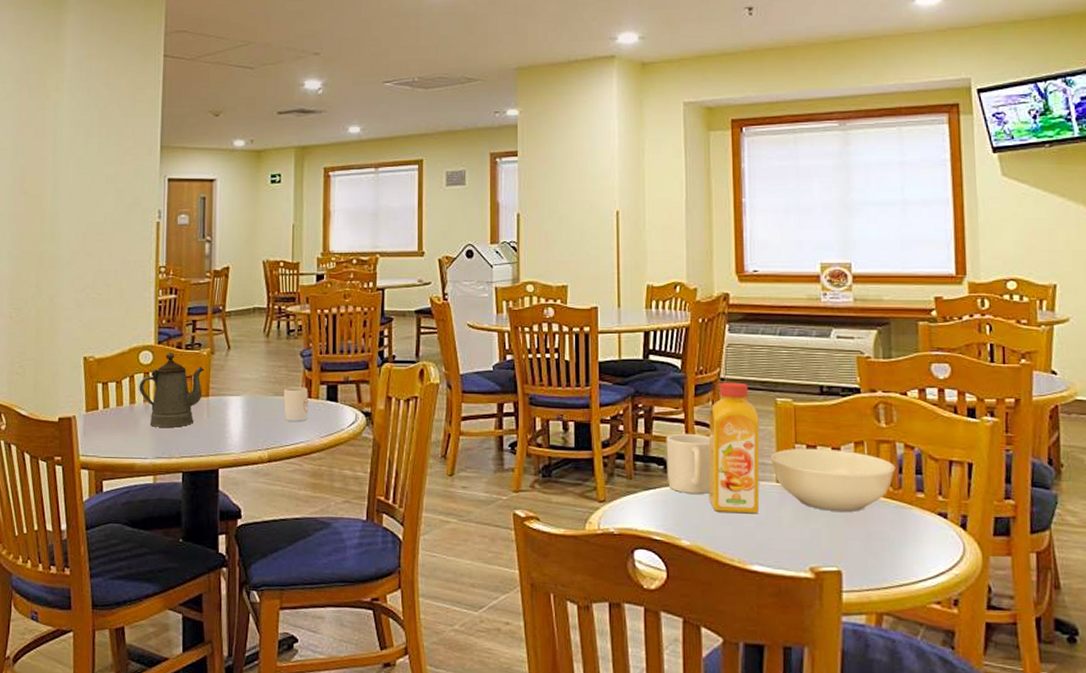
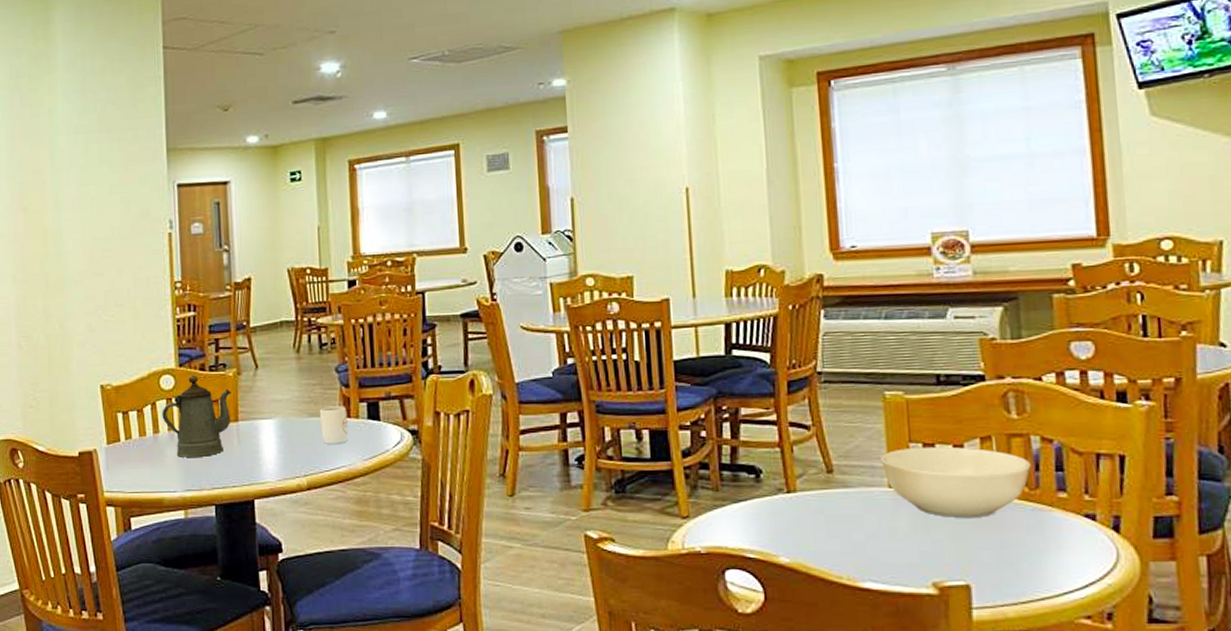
mug: present [666,433,711,494] -> none [756,436,811,504]
juice bottle: present [708,382,760,514] -> none [805,375,870,525]

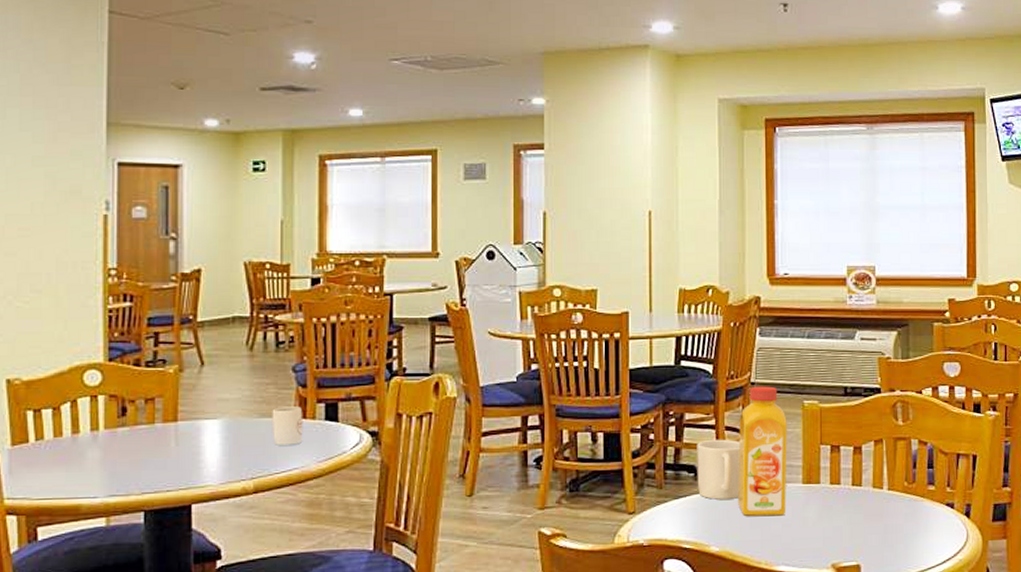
coffee pot: present [162,374,231,457] -> none [84,370,171,460]
mug: none [756,436,811,504] -> present [697,439,740,500]
juice bottle: none [805,375,870,525] -> present [738,386,787,516]
bowl: present [881,446,1031,517] -> none [798,448,910,508]

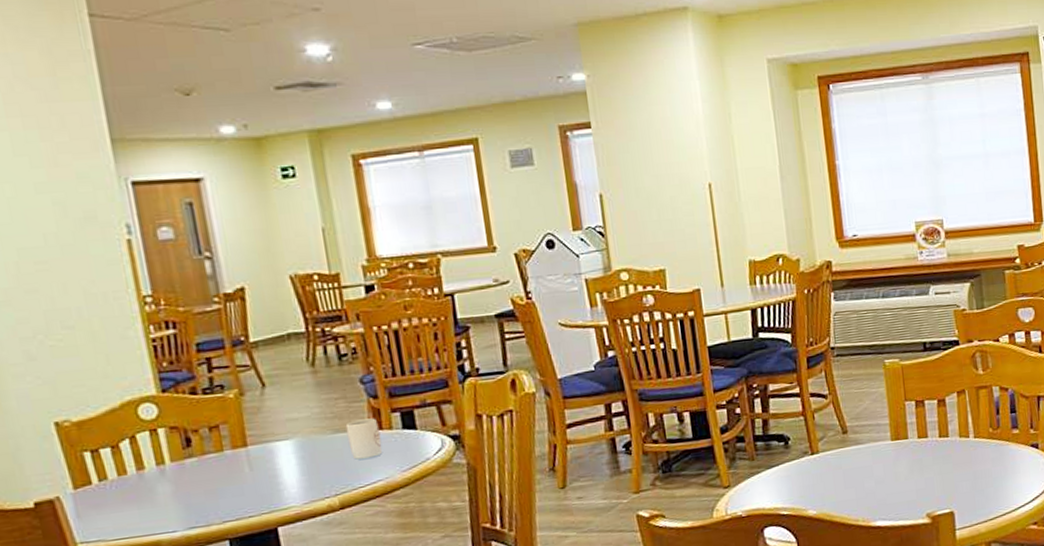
mug: present [697,439,740,500] -> none [783,405,831,466]
juice bottle: present [738,386,787,516] -> none [822,349,877,478]

